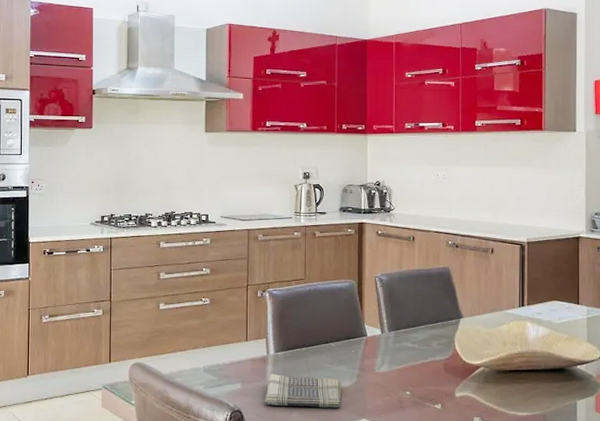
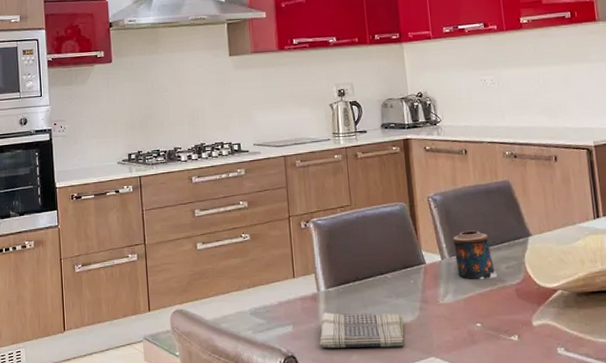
candle: none [393,309,429,354] -> present [452,230,498,280]

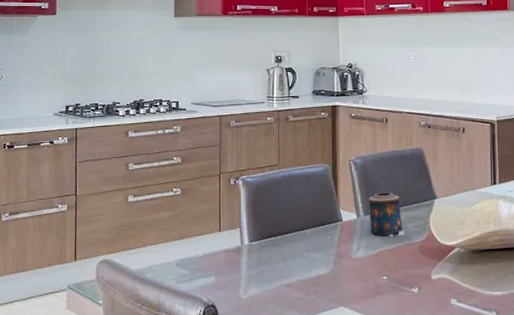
dish towel: present [319,312,405,348] -> none [240,264,318,298]

